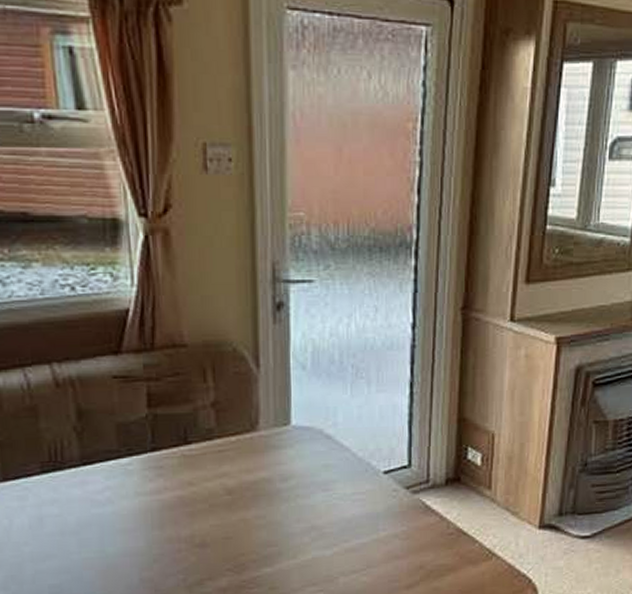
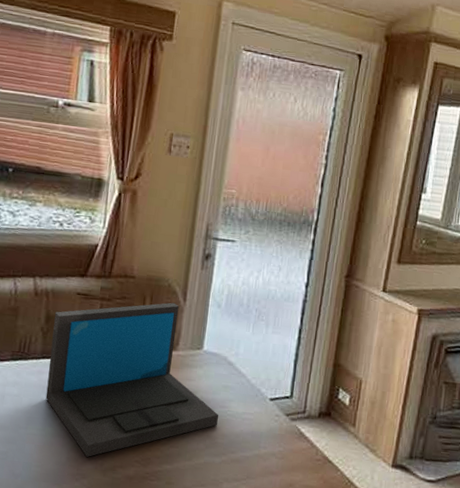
laptop: none [87,371,323,574] -> present [45,302,219,457]

